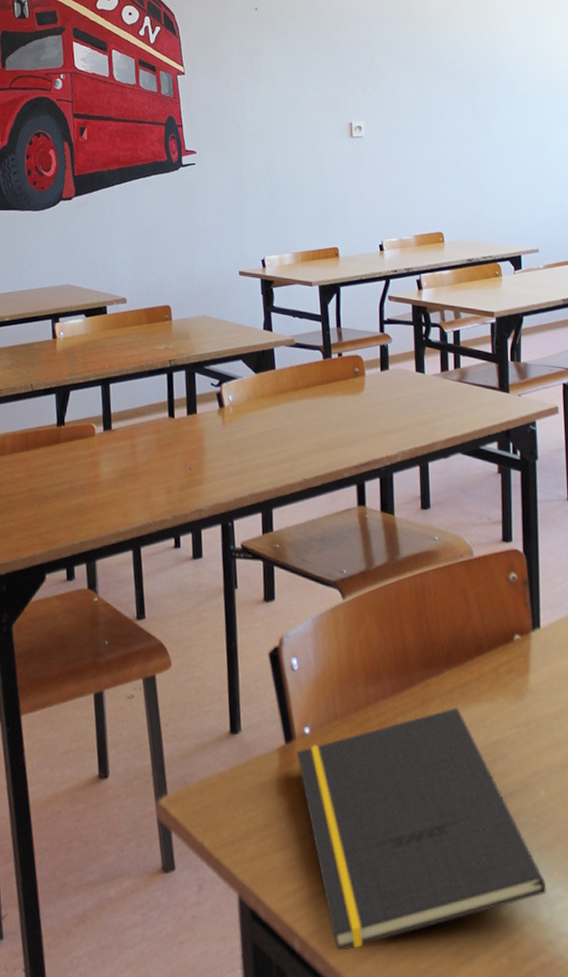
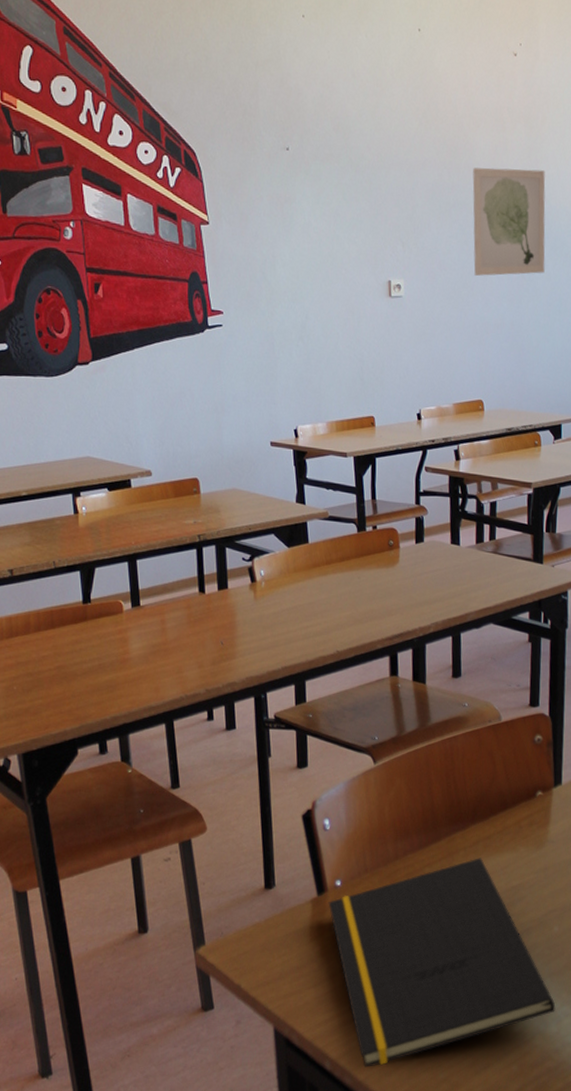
wall art: none [426,22,498,118] -> present [472,167,546,276]

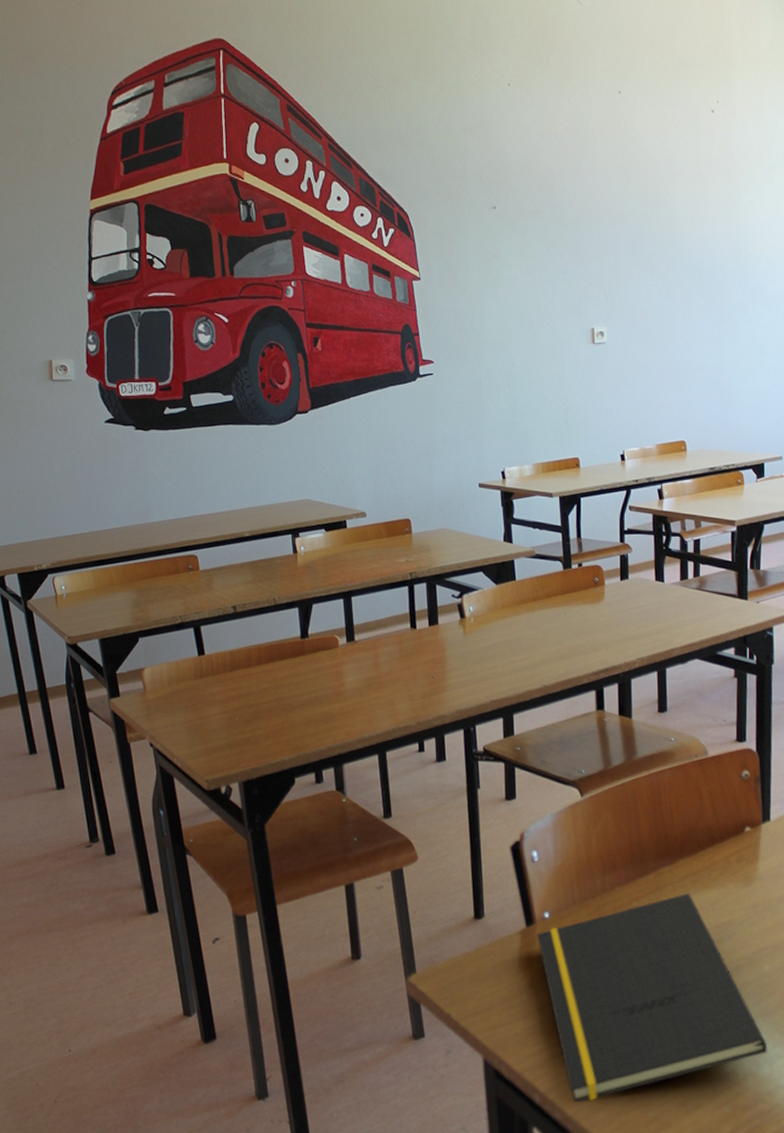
wall art: present [472,167,546,276] -> none [672,218,745,322]

